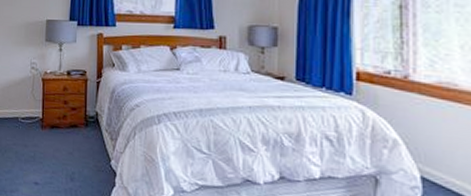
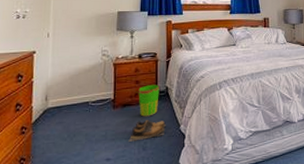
shoes: none [56,147,95,169] -> present [128,120,166,142]
waste bin: none [66,107,89,144] -> present [138,84,160,117]

